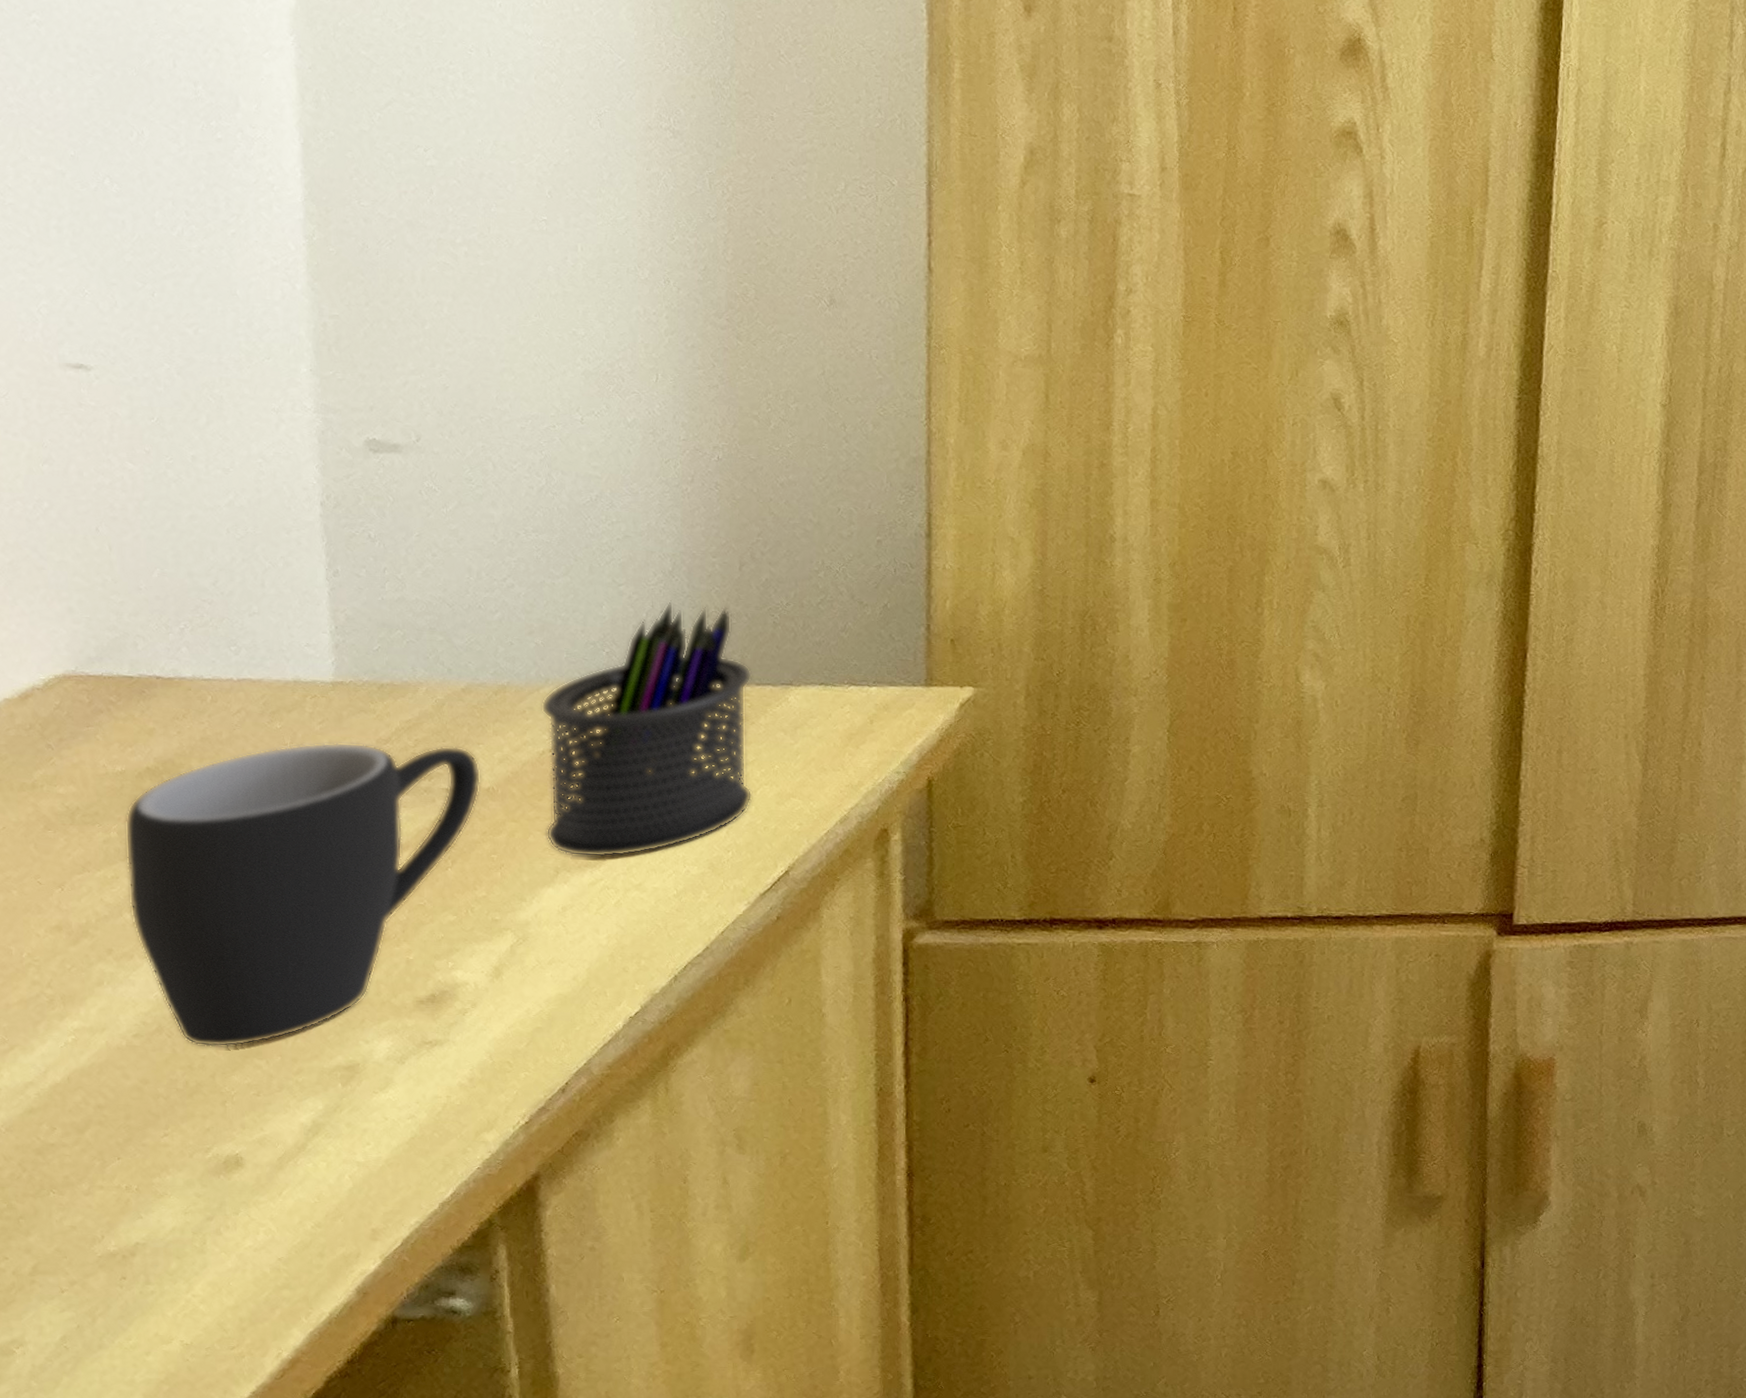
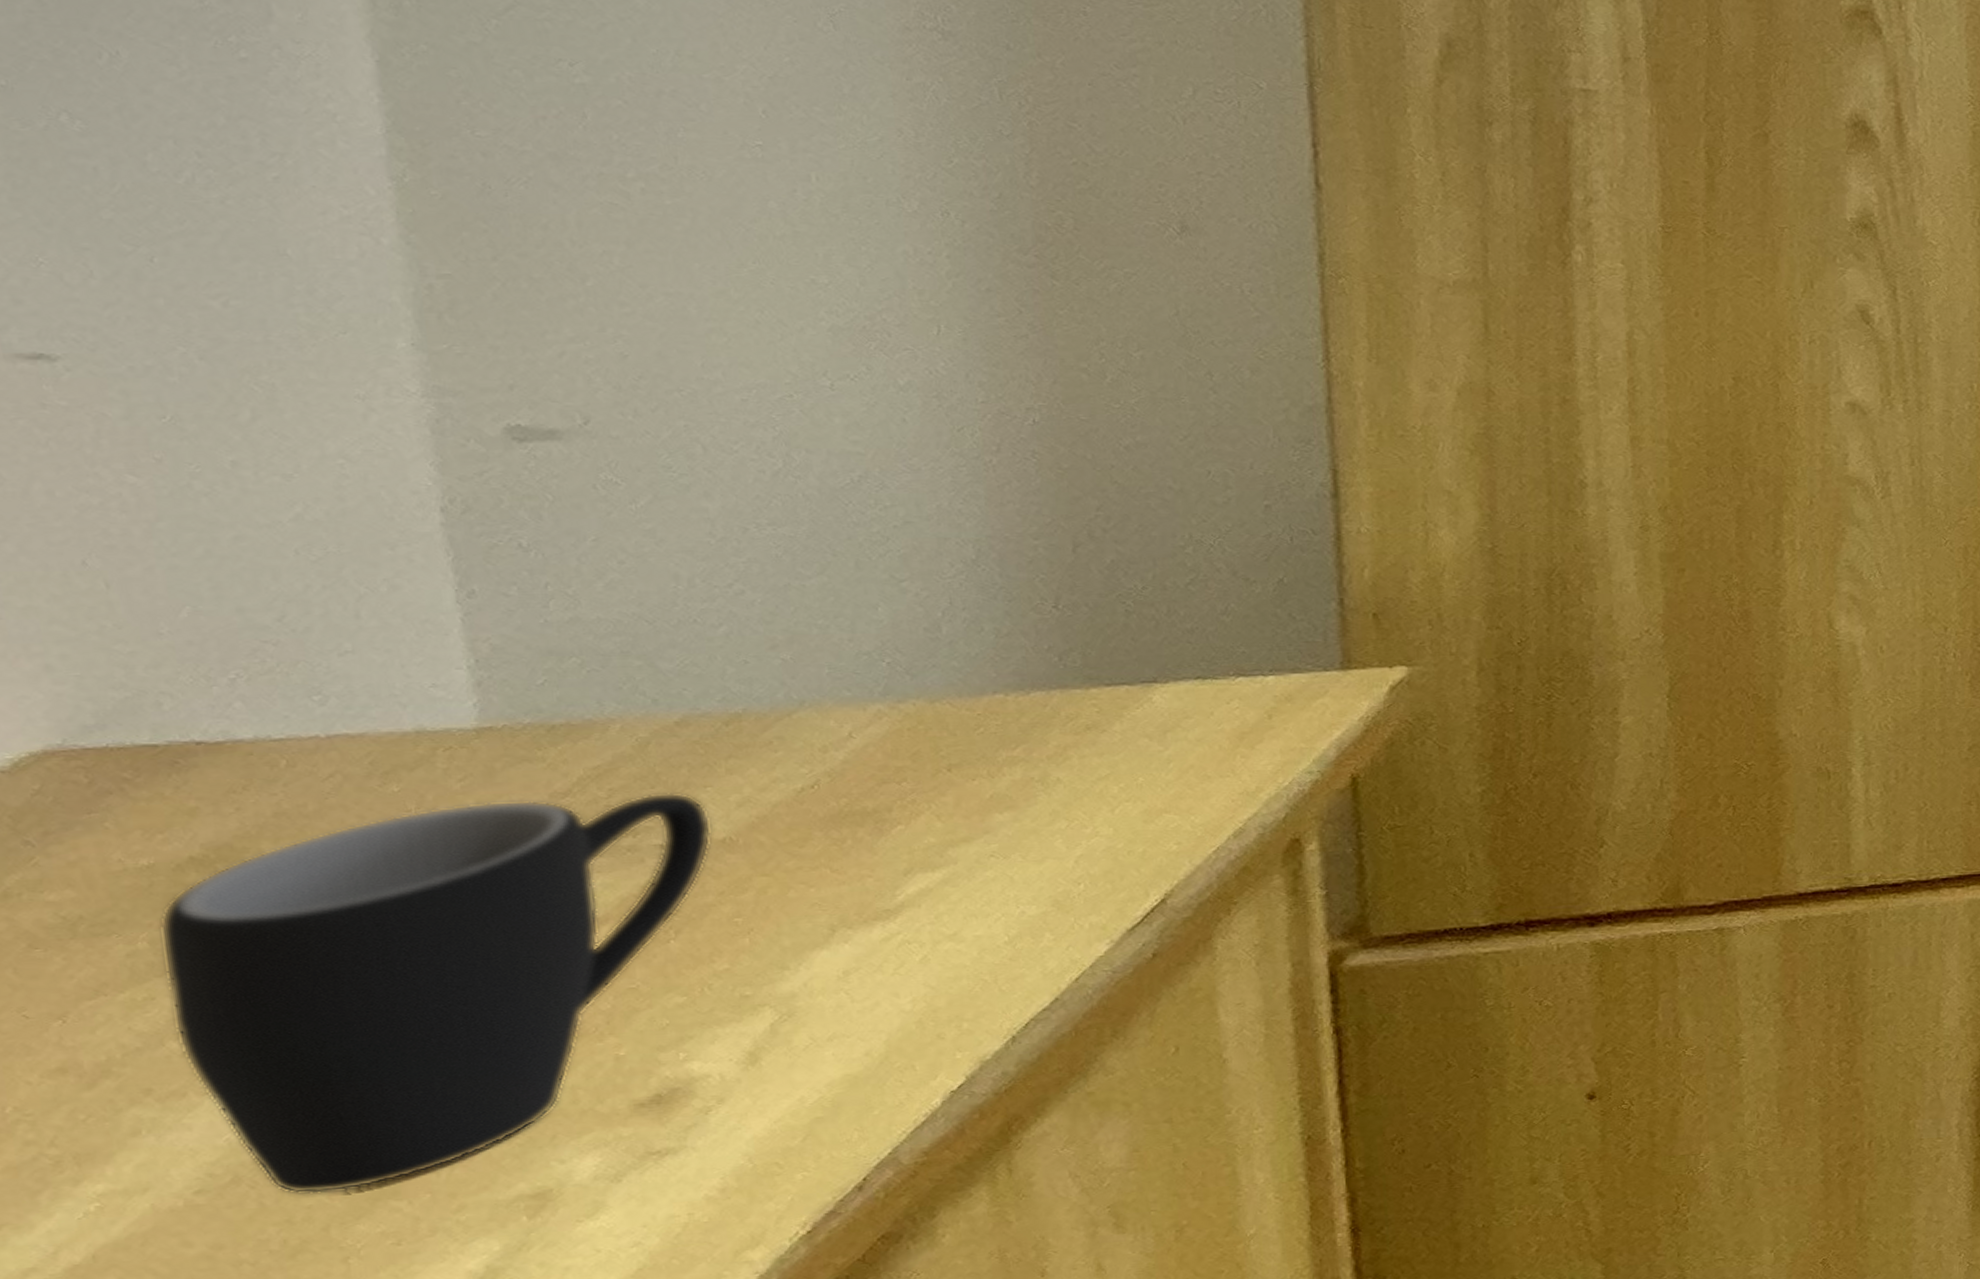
pen holder: present [541,600,753,858] -> none [795,594,1110,909]

